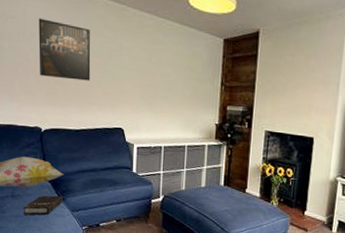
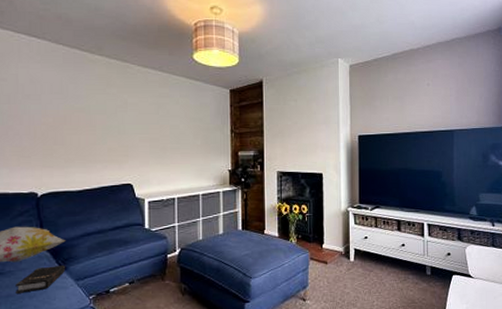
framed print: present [38,18,91,81] -> none [32,79,94,139]

